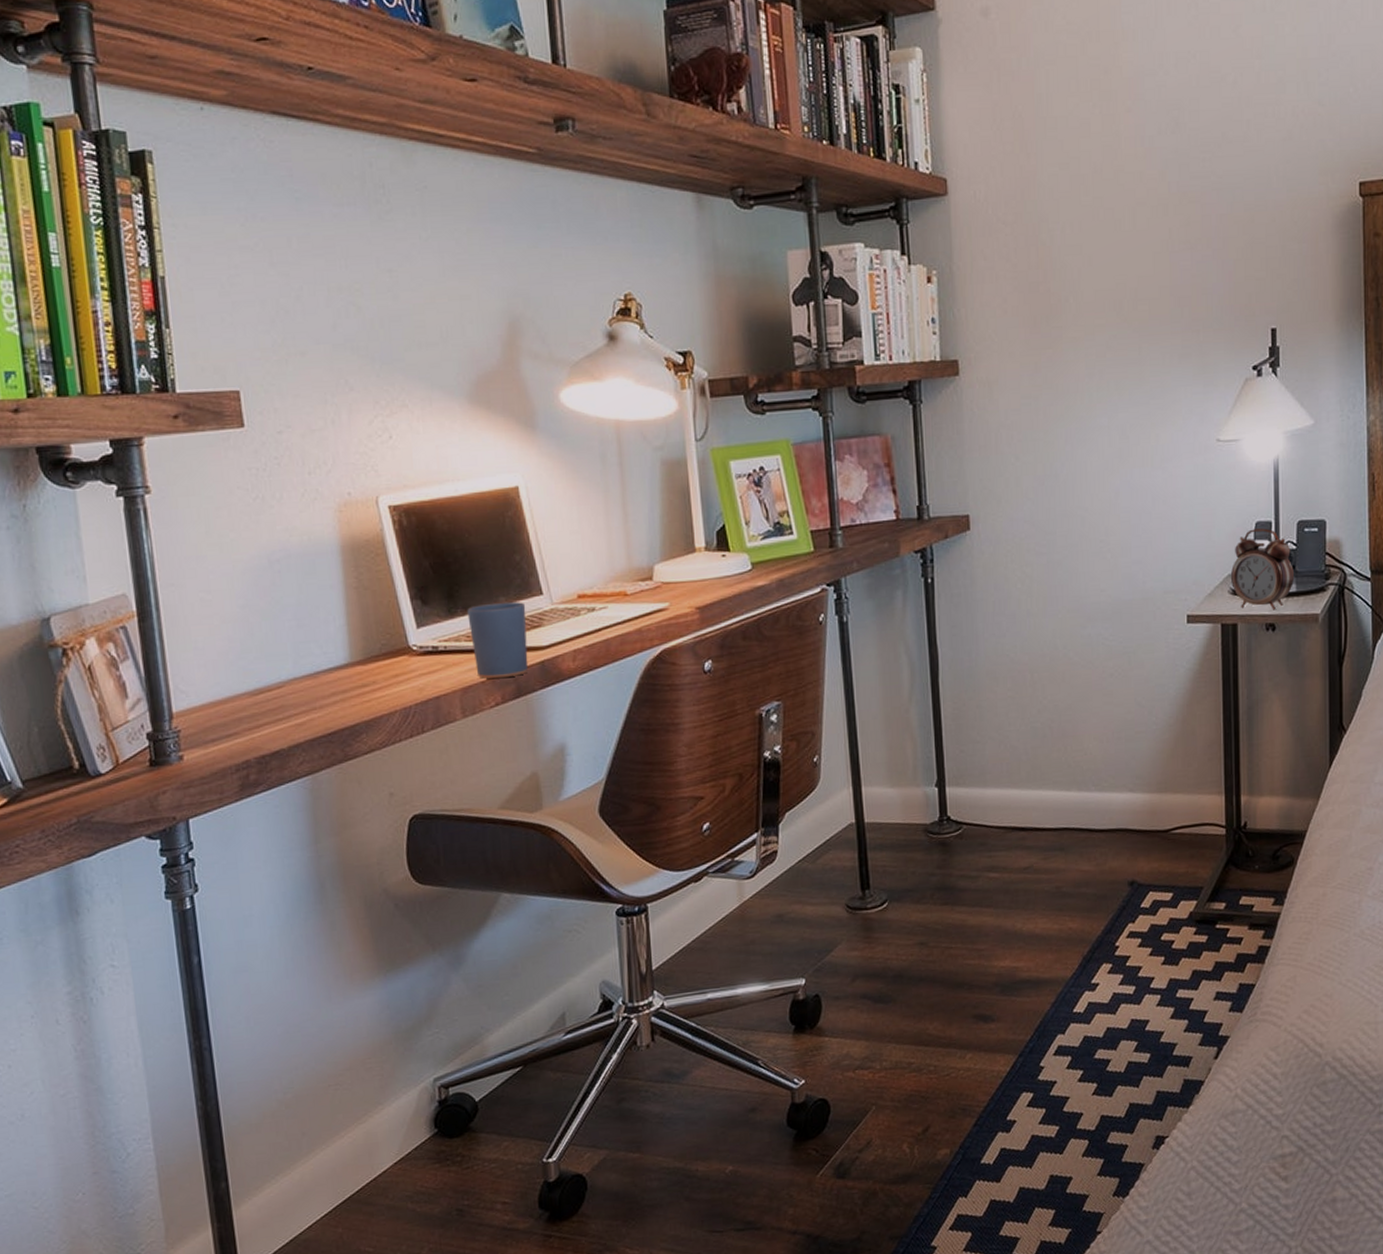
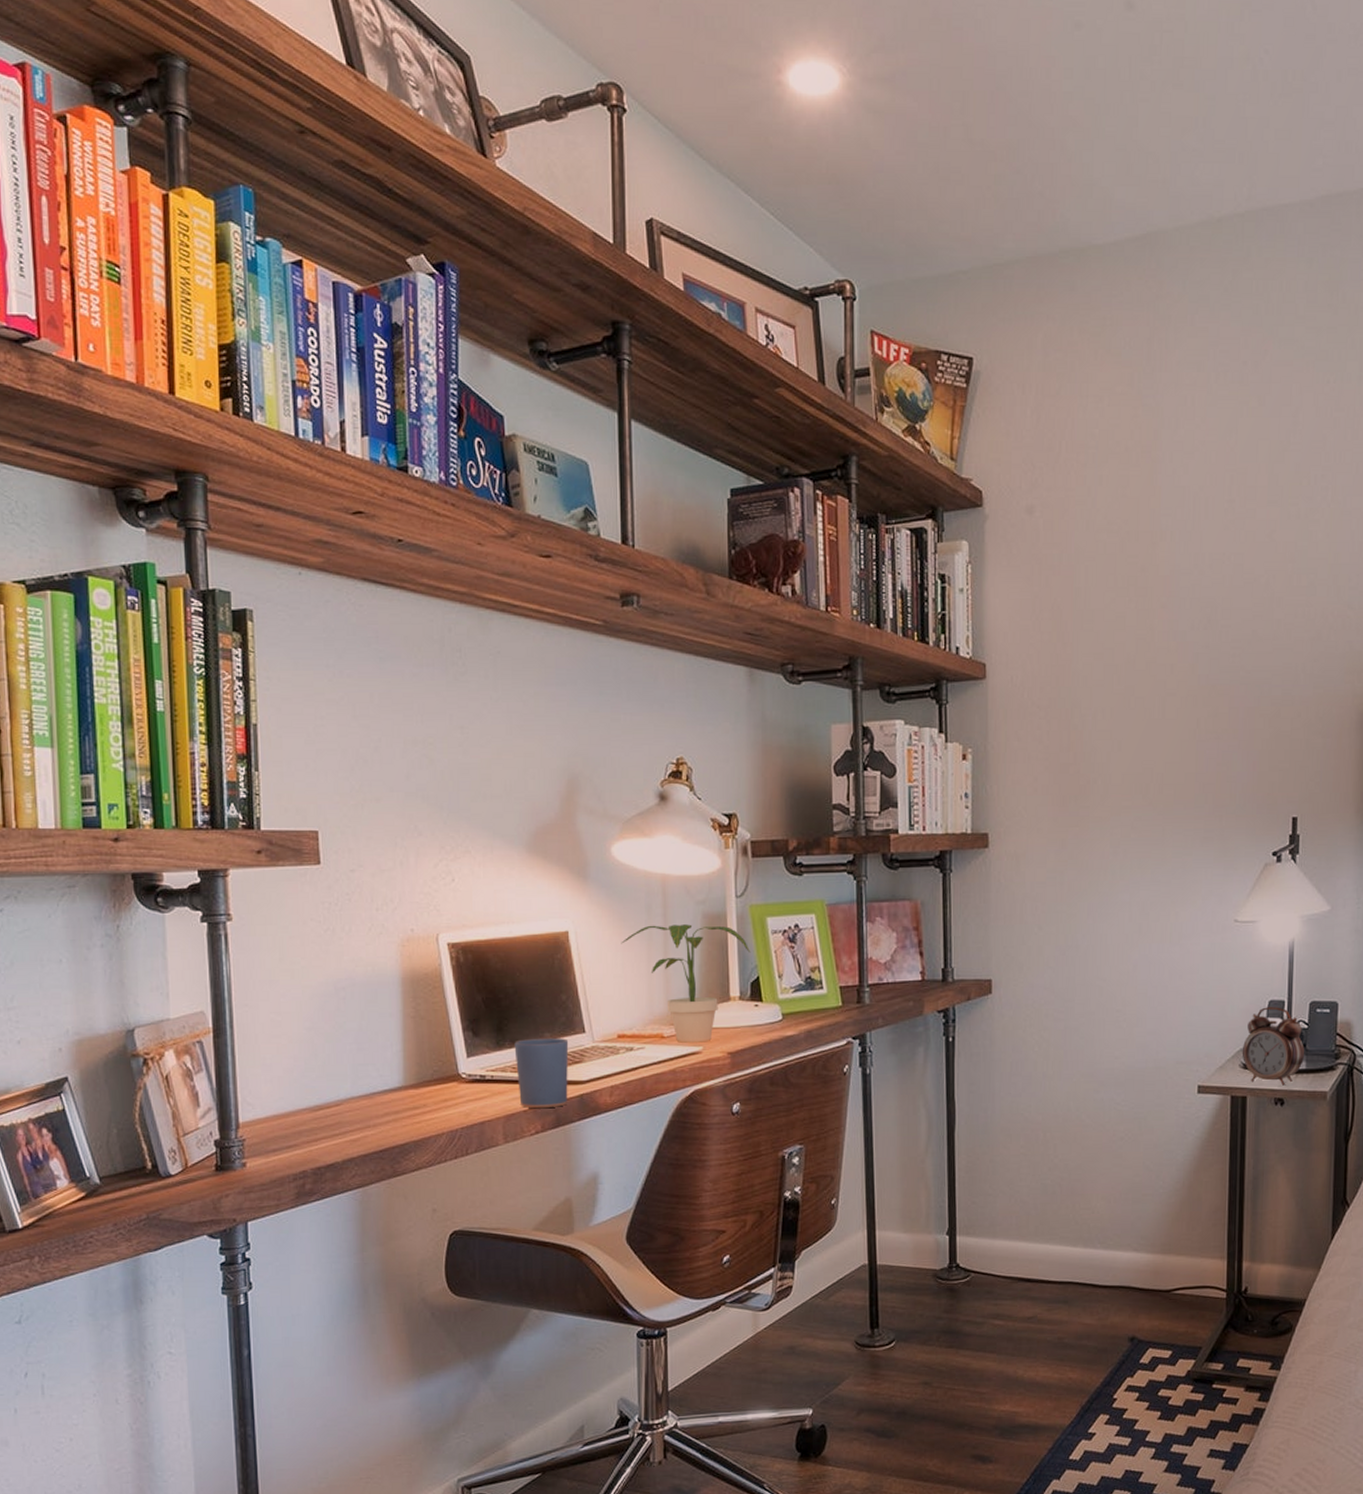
potted plant: none [575,472,715,601] -> present [621,924,751,1044]

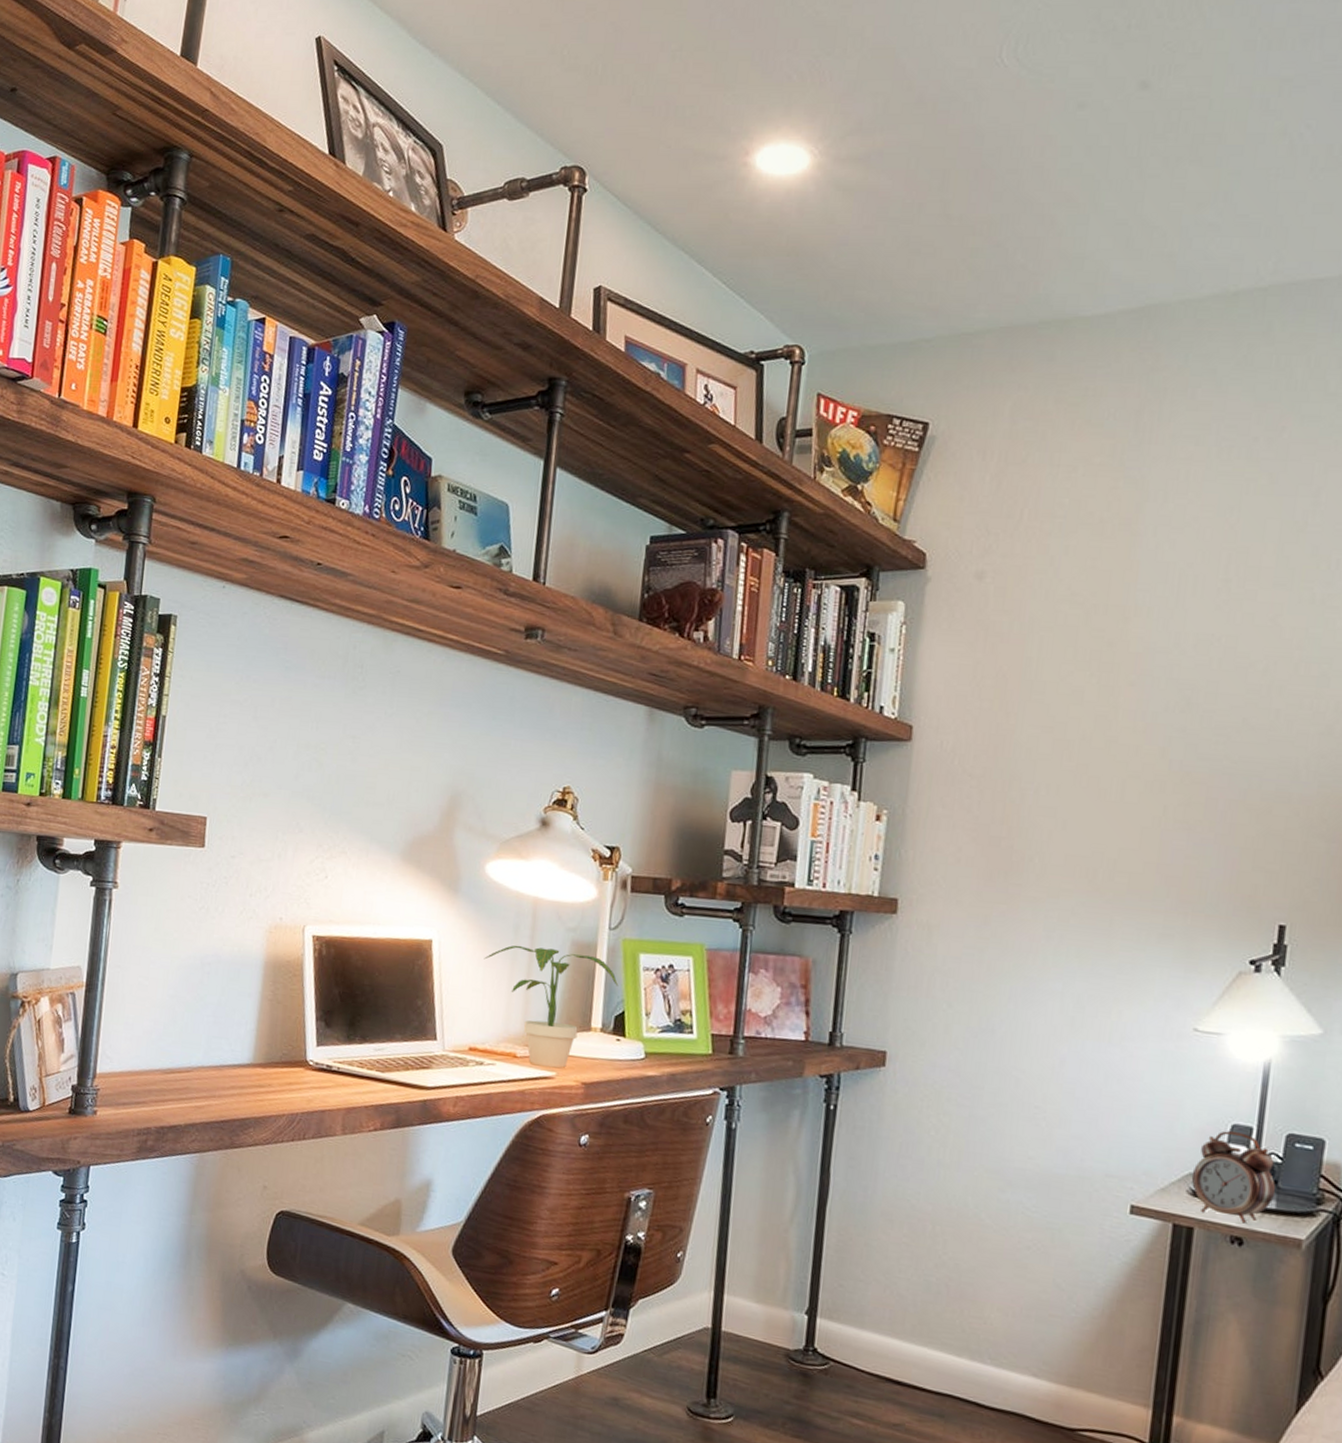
mug: present [514,1037,569,1109] -> none [362,1037,419,1109]

